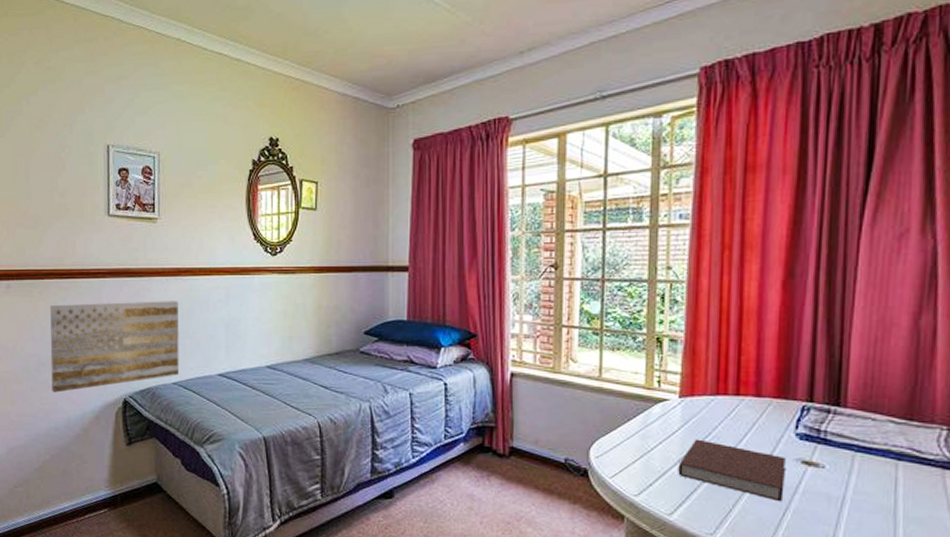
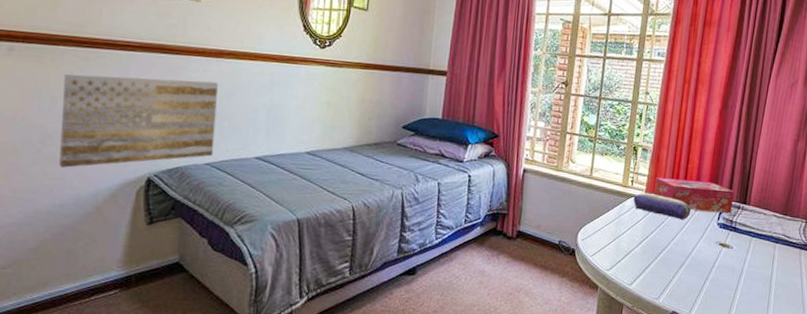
pencil case: none [663,395,751,430] -> present [633,192,691,220]
notebook: present [678,439,786,502] -> none [639,226,710,274]
tissue box: none [692,375,818,420] -> present [654,178,734,214]

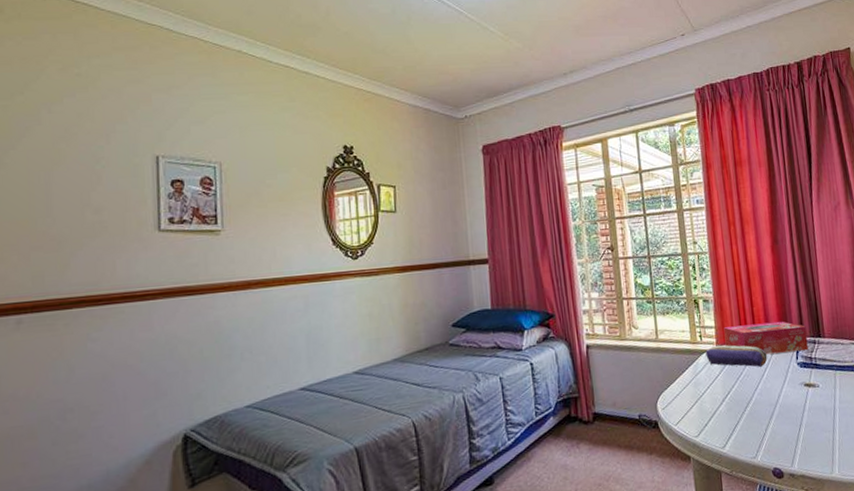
wall art: present [59,74,218,168] -> none [80,316,254,442]

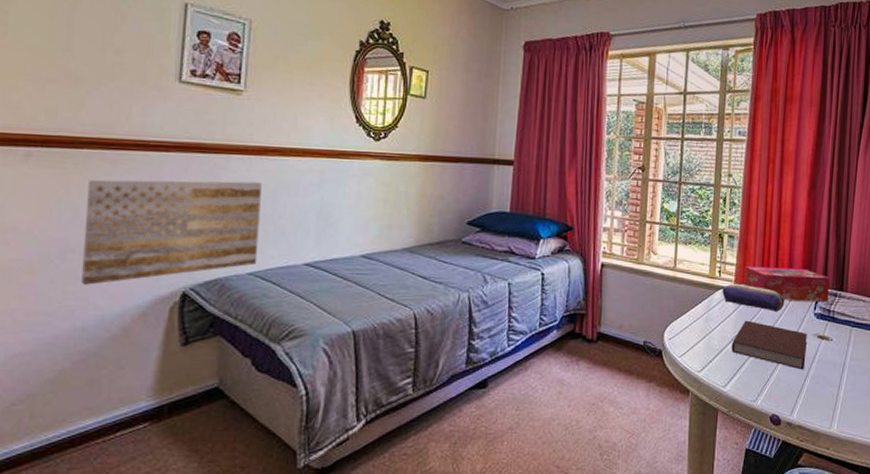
wall art: none [80,316,254,442] -> present [81,179,262,285]
notebook: none [723,379,797,420] -> present [731,320,807,370]

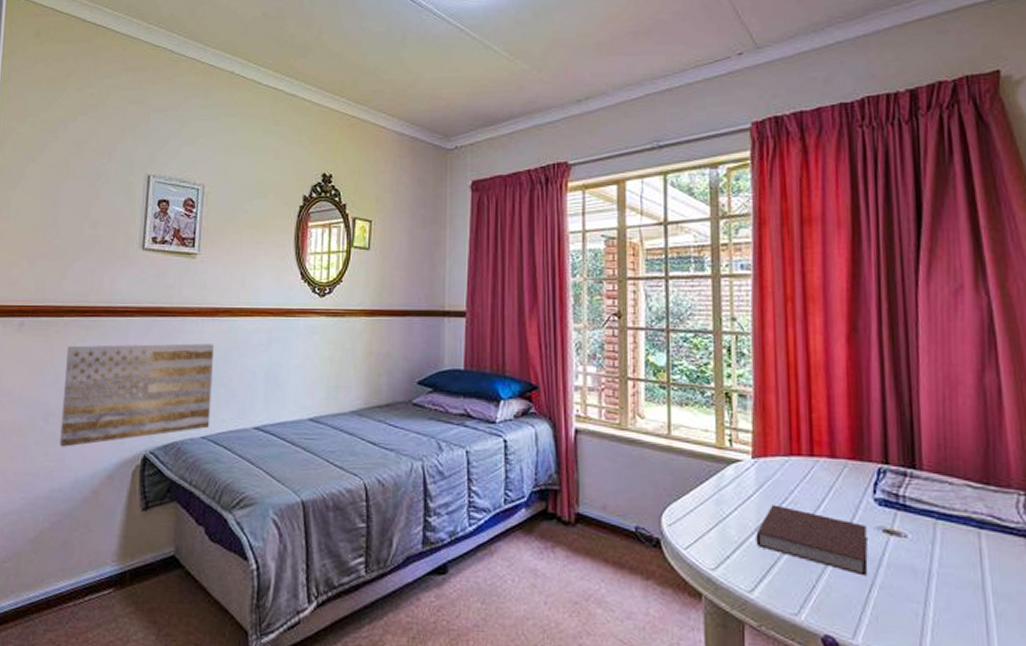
pencil case: present [722,283,785,312] -> none [736,455,828,495]
tissue box: present [744,266,830,303] -> none [765,434,894,484]

